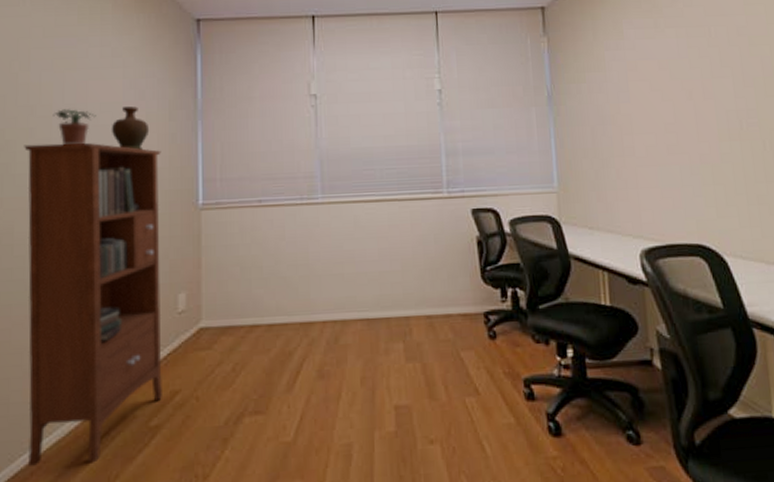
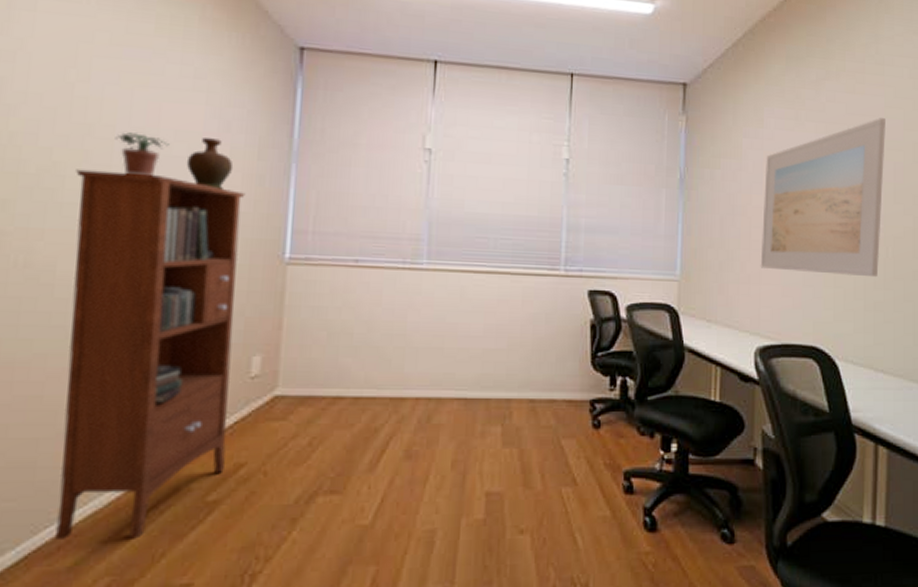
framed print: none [629,16,758,173] -> present [760,118,885,278]

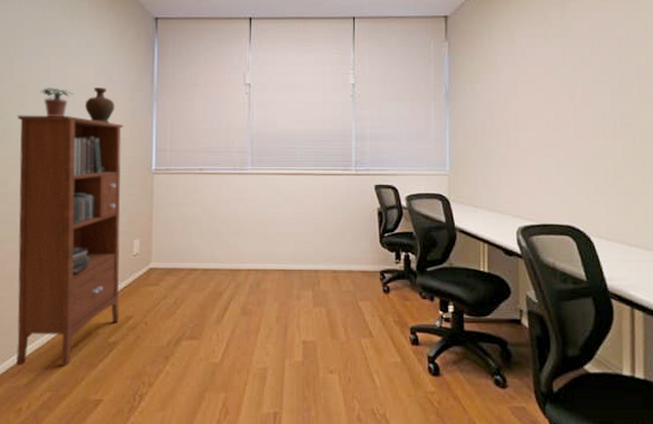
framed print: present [760,118,885,278] -> none [518,29,629,166]

